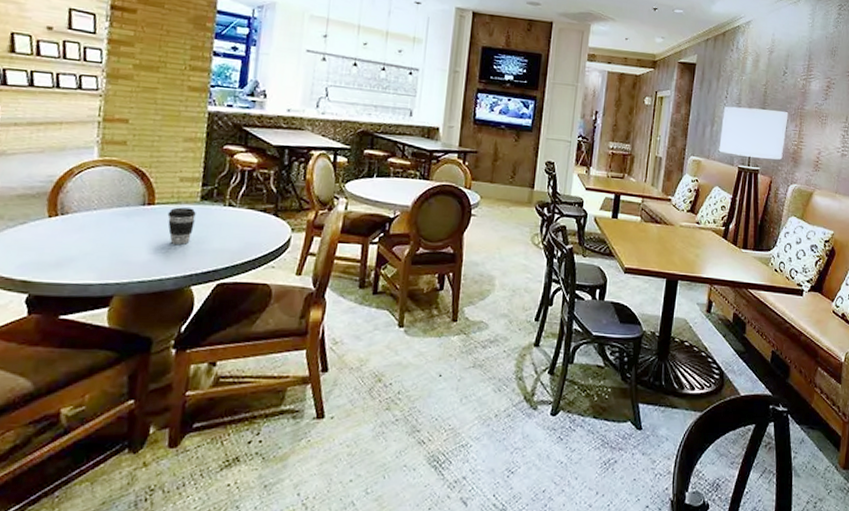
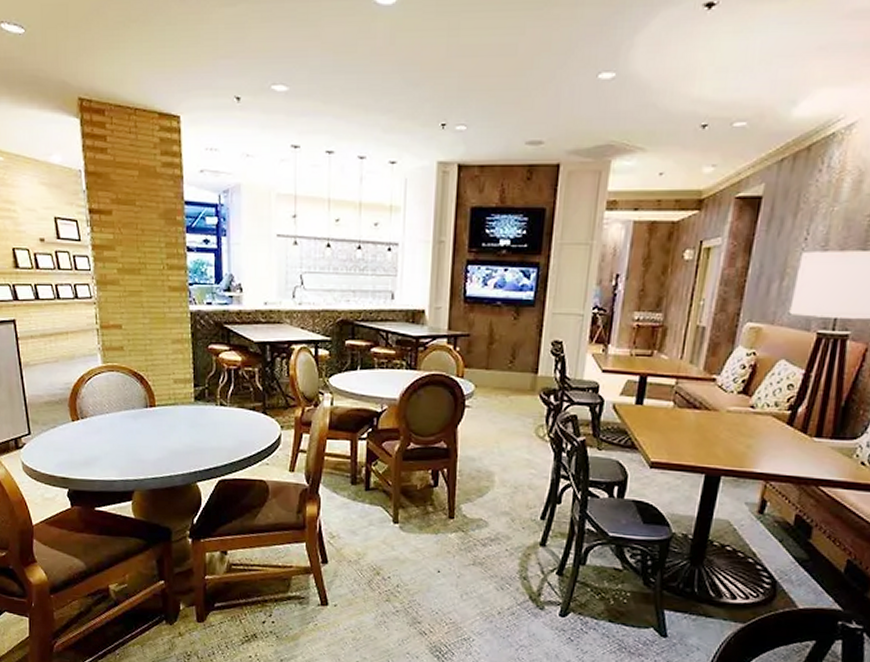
coffee cup: present [167,207,196,245] -> none [168,408,192,444]

